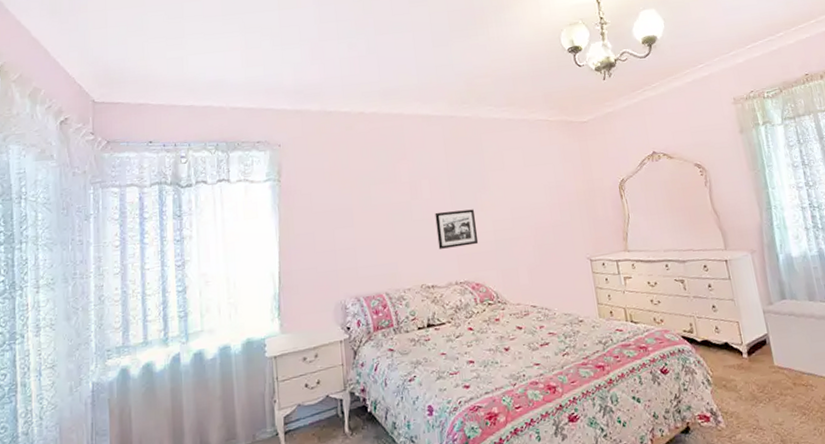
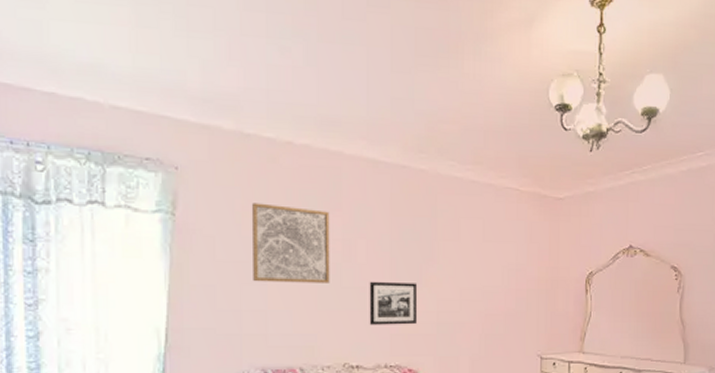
wall art: none [336,161,403,226] -> present [251,203,330,283]

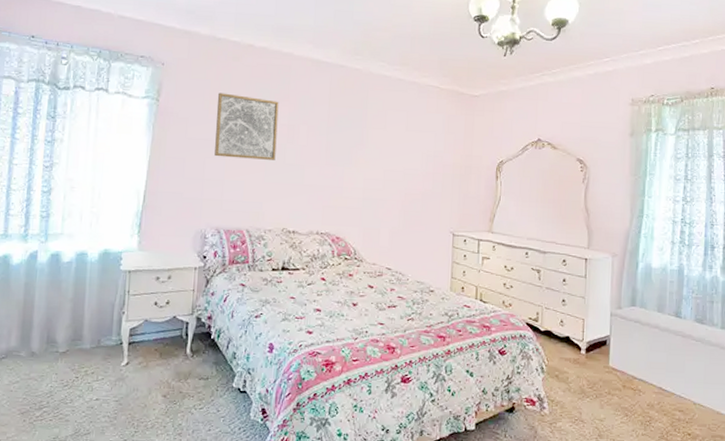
picture frame: present [369,281,418,325] -> none [306,160,348,199]

